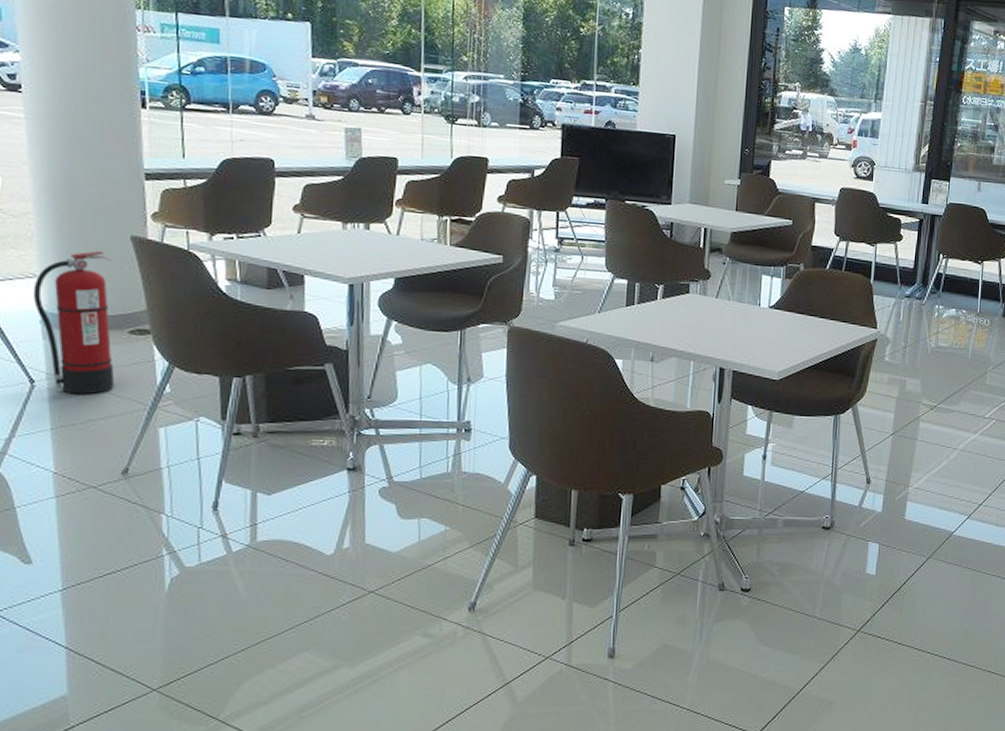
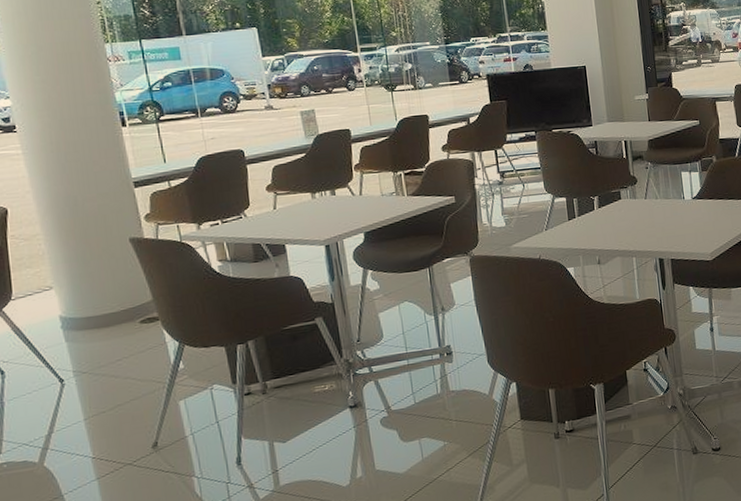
fire extinguisher: present [33,251,115,395] -> none [51,256,135,386]

